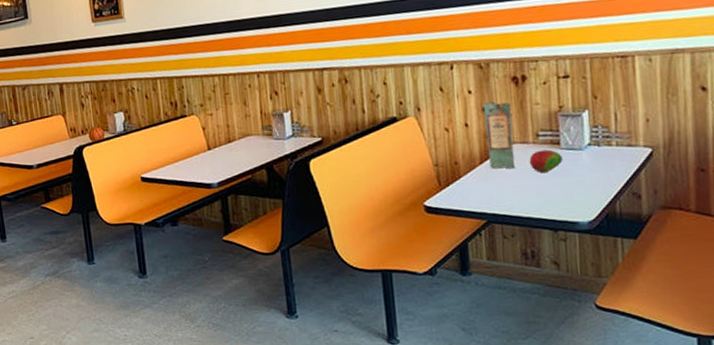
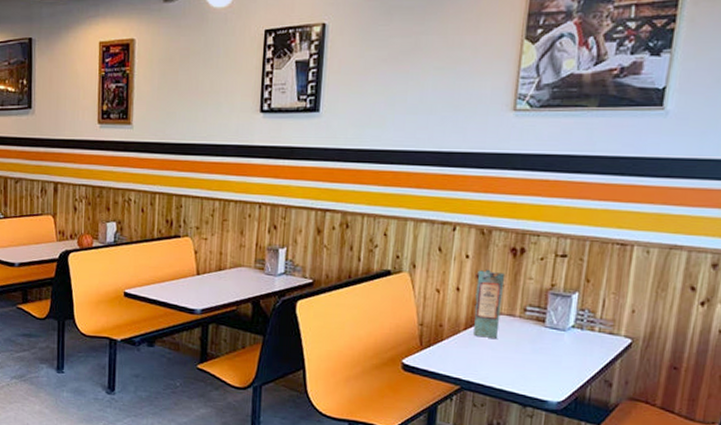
fruit: present [529,149,563,172] -> none [512,325,545,347]

